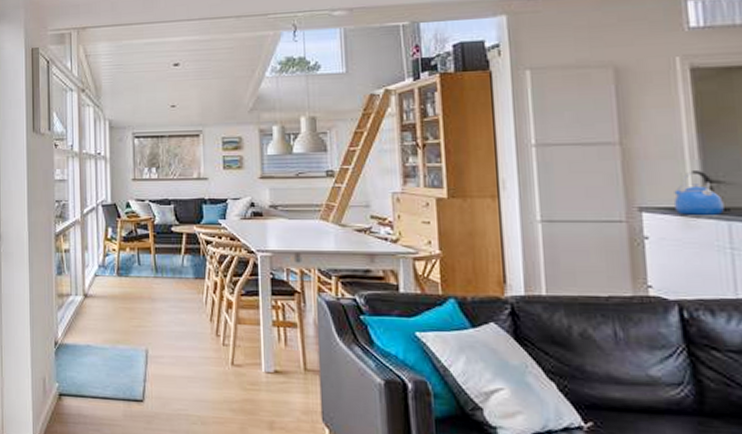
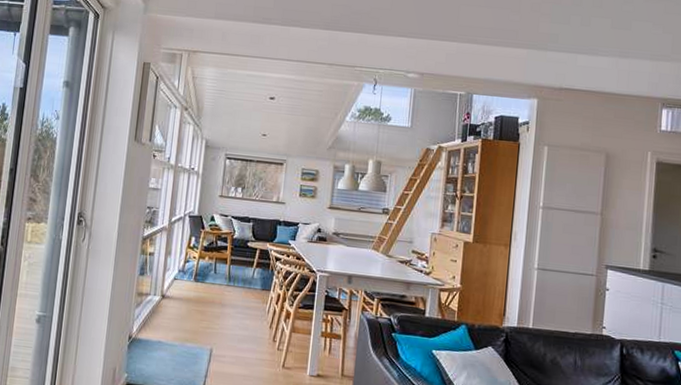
kettle: present [673,171,724,215] -> none [629,241,662,277]

